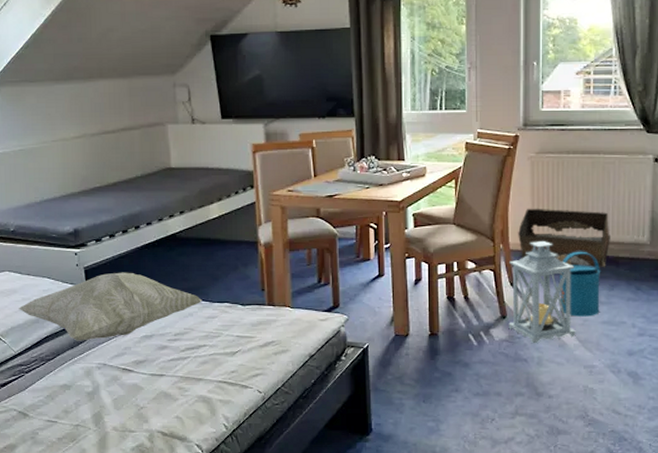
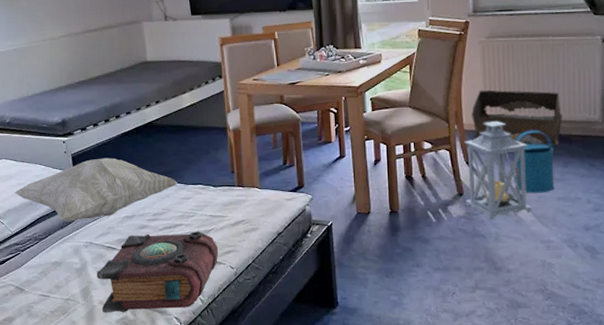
book: none [110,353,246,440] -> present [96,231,219,313]

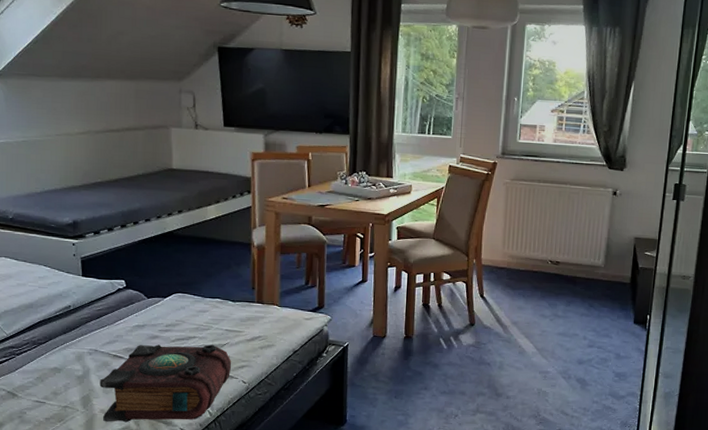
decorative pillow: present [14,158,178,222] -> none [13,264,195,328]
lantern: present [464,121,532,220] -> none [476,259,538,350]
storage bin: present [472,89,562,145] -> none [490,228,571,285]
watering can: present [509,130,555,193] -> none [522,269,560,328]

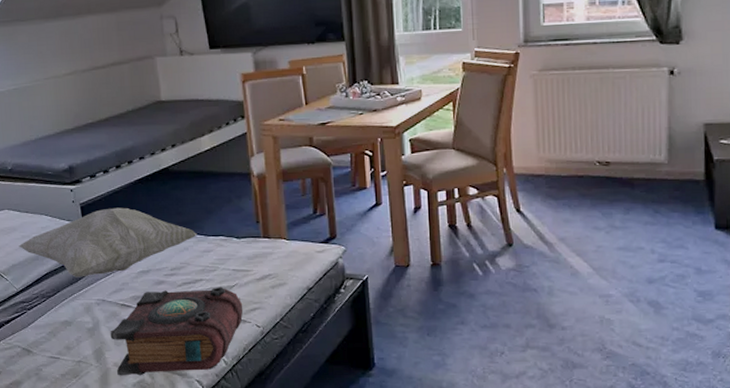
decorative pillow: none [13,264,195,328] -> present [18,207,197,278]

